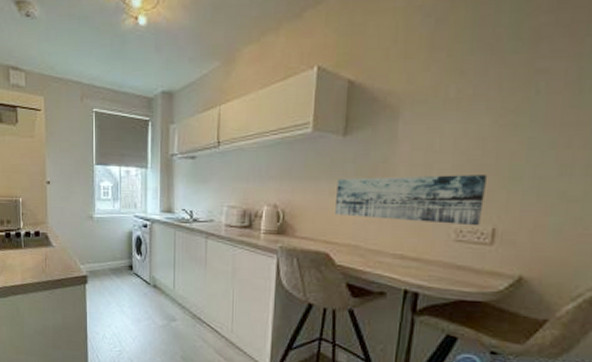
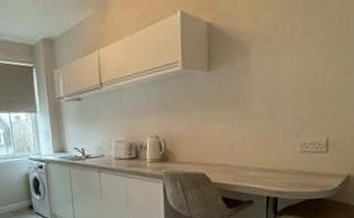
wall art: present [334,175,488,226] -> none [206,97,320,140]

